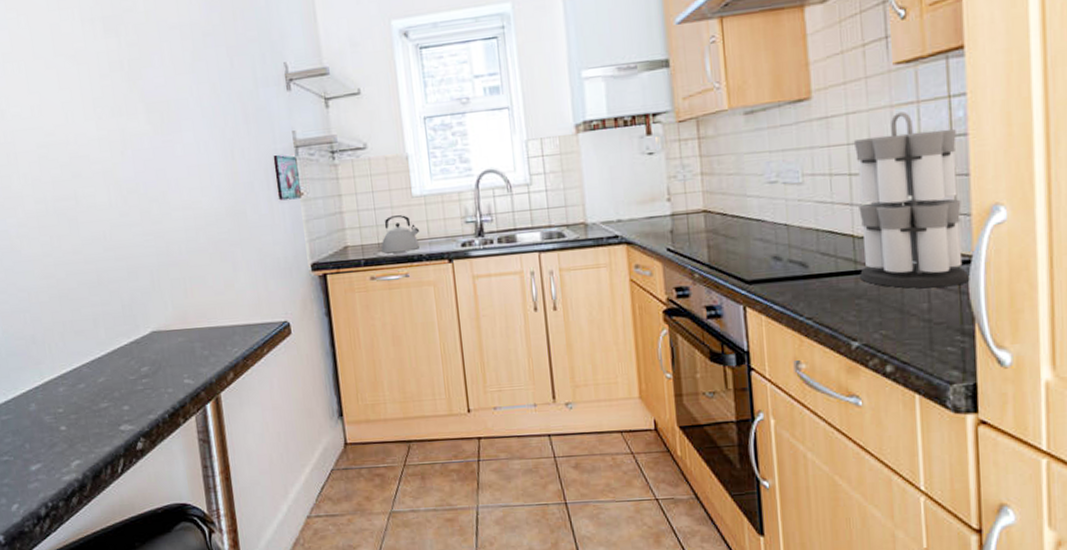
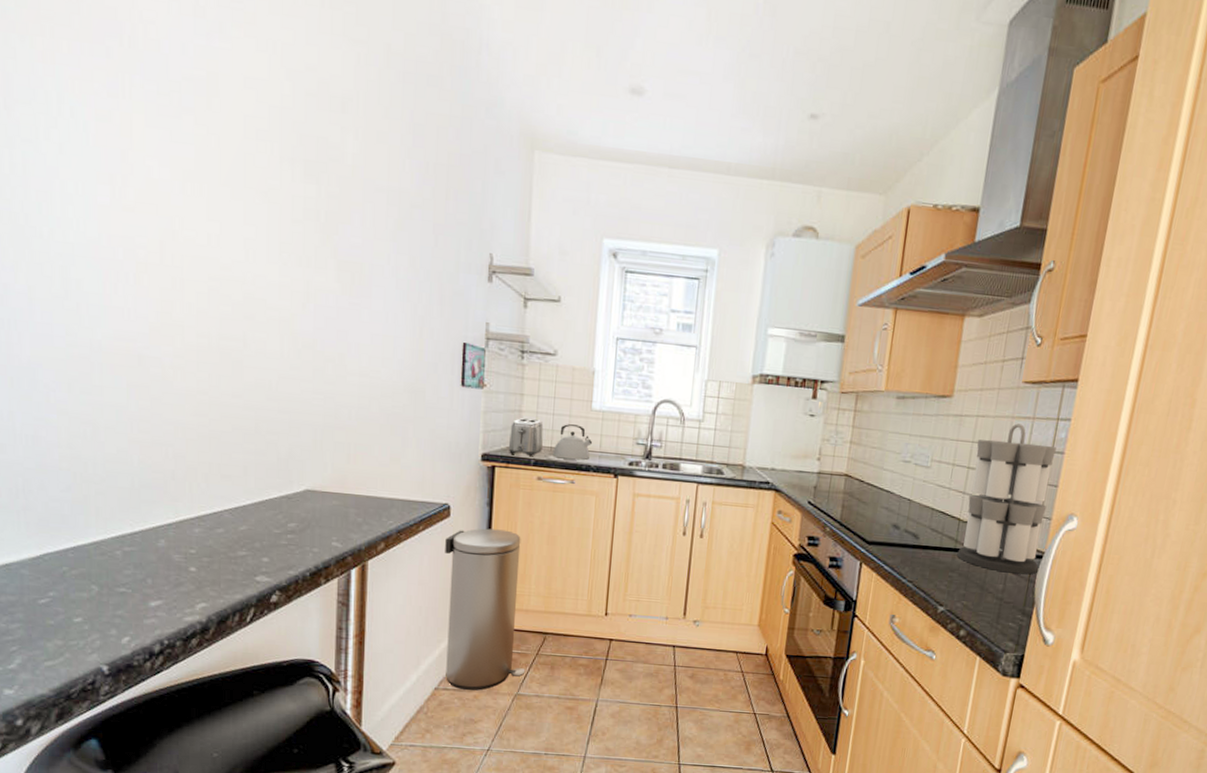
pedal bin: none [291,338,396,514] -> present [445,528,526,691]
toaster: none [334,218,371,258] -> present [508,418,544,456]

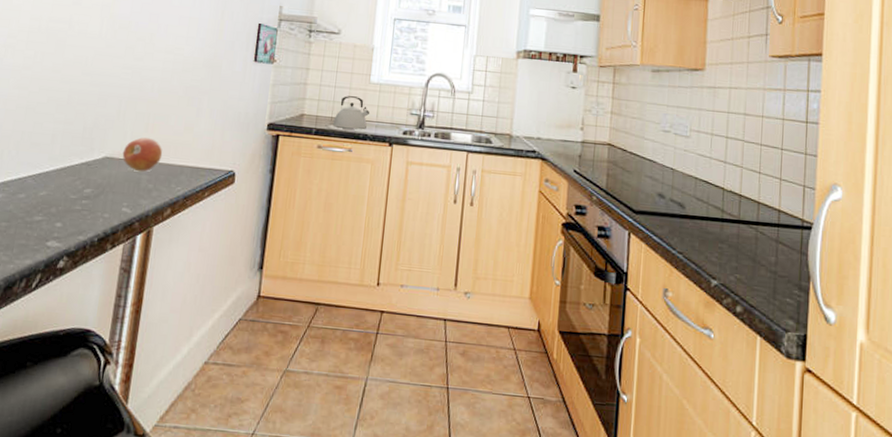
fruit: none [325,469,369,506] -> present [122,137,163,172]
pedal bin: present [445,528,526,691] -> none [216,195,299,366]
toaster: present [508,418,544,456] -> none [292,90,326,125]
spice rack: present [957,423,1056,575] -> none [725,95,810,247]

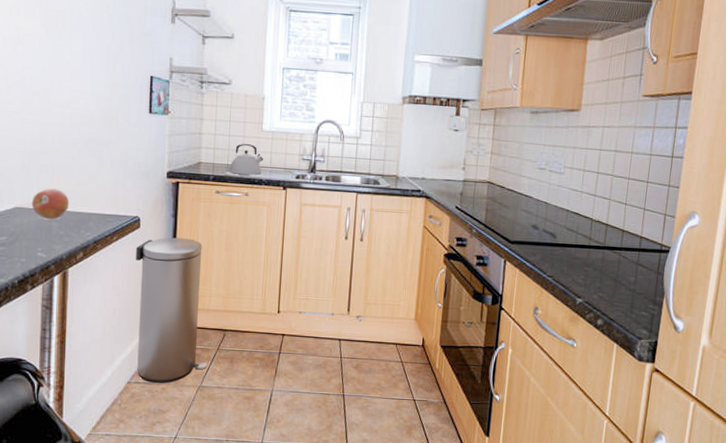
pedal bin: none [216,195,299,366] -> present [136,237,208,383]

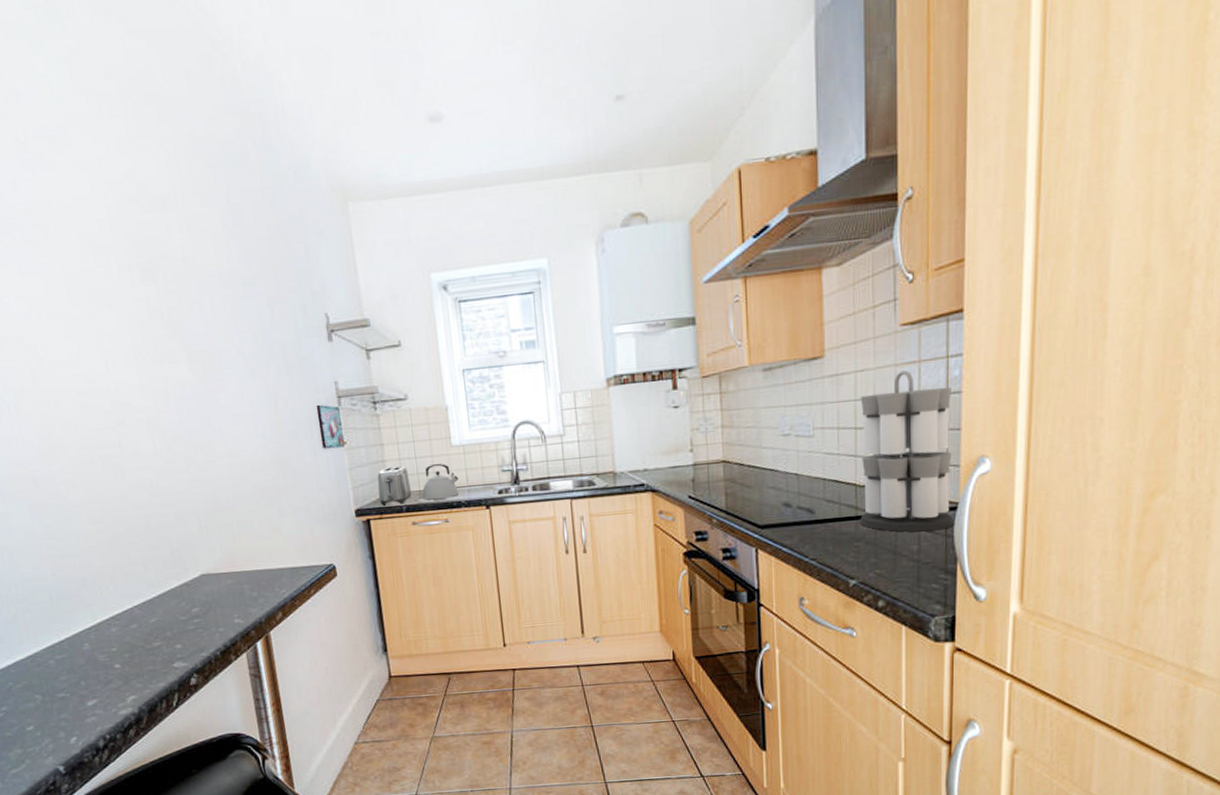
fruit: present [31,188,70,220] -> none [217,548,258,583]
pedal bin: present [136,237,208,383] -> none [337,579,437,740]
toaster: none [190,140,221,172] -> present [377,466,412,505]
spice rack: none [591,132,676,268] -> present [860,370,955,532]

